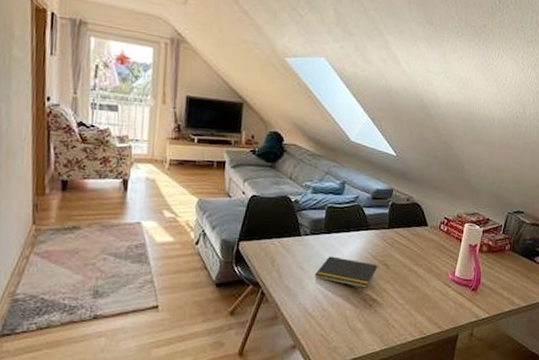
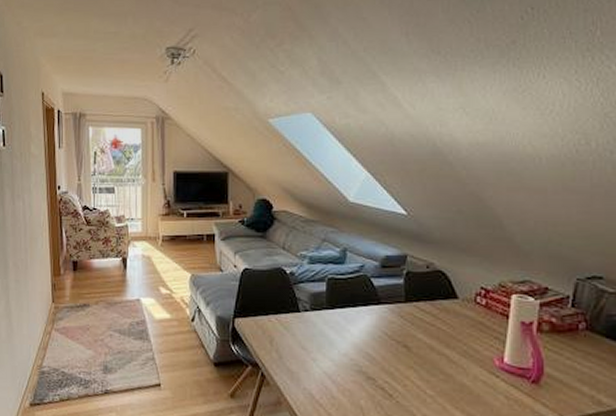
notepad: present [315,256,378,288] -> none [319,335,396,374]

